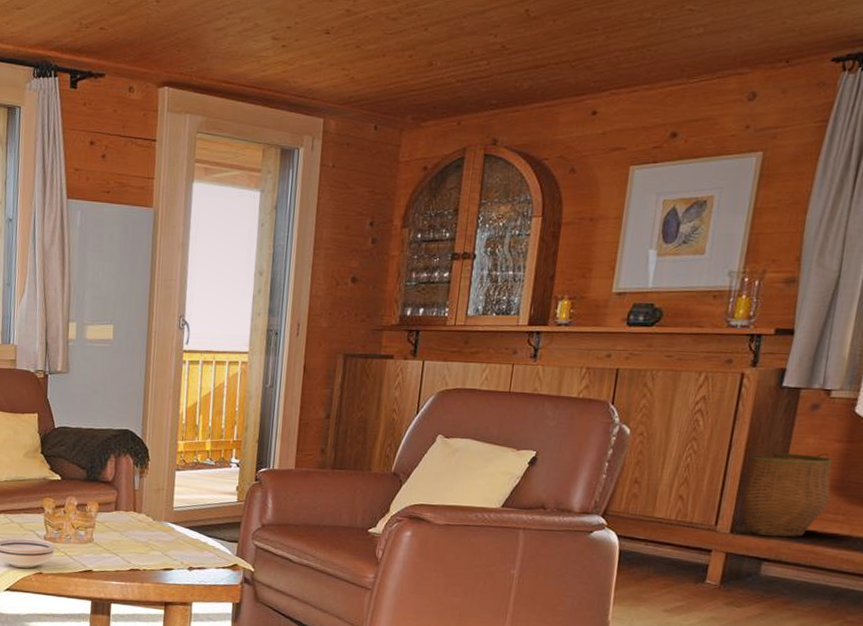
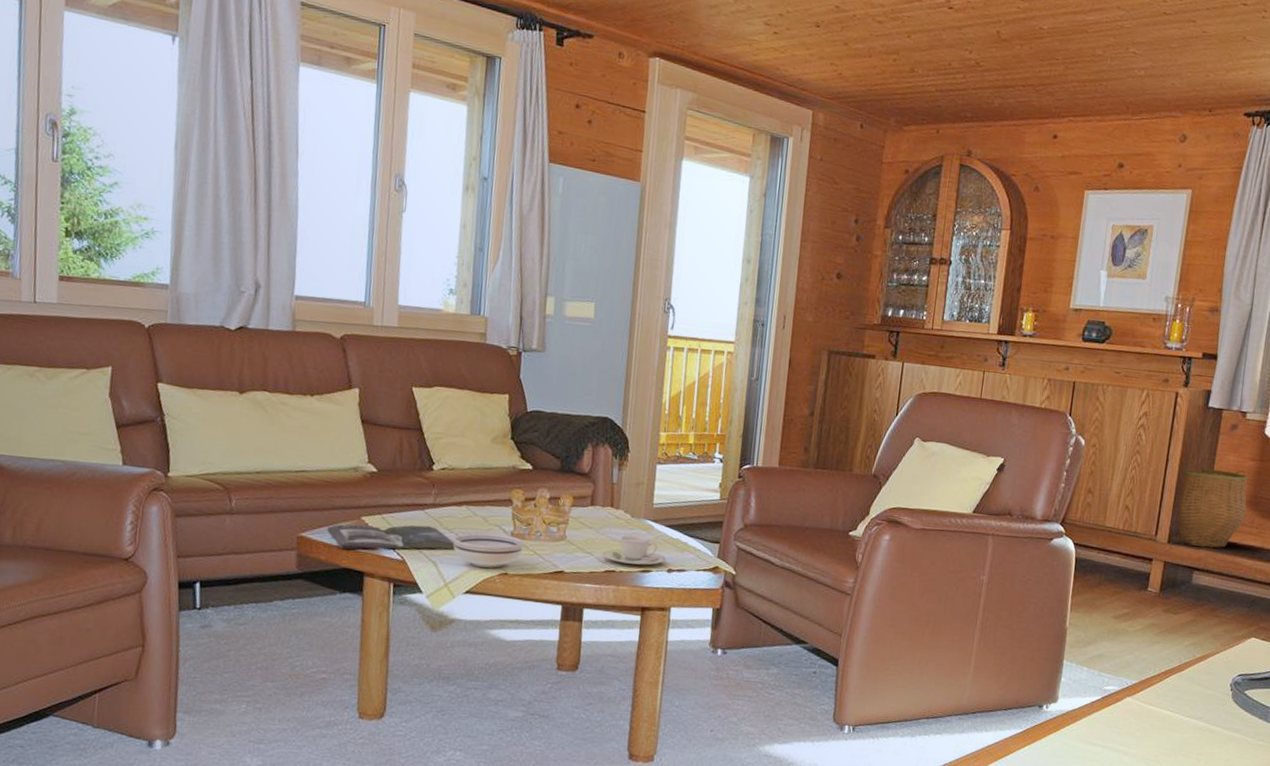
teacup: none [126,536,187,564] -> present [601,535,666,565]

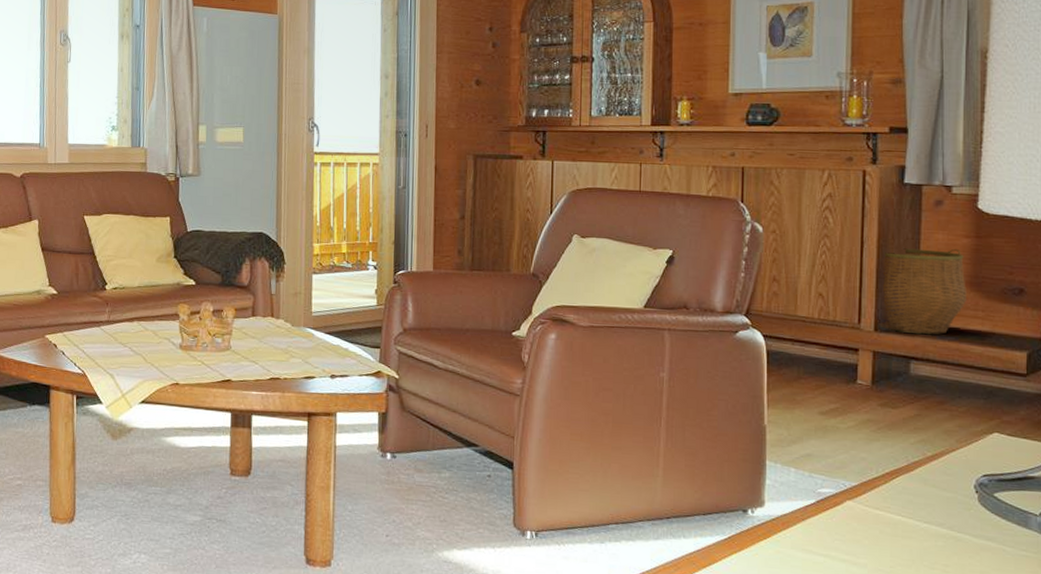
magazine: present [327,524,455,550] -> none [17,341,129,365]
bowl: present [453,532,524,568] -> none [127,346,192,379]
teacup: present [601,535,666,565] -> none [265,343,328,372]

